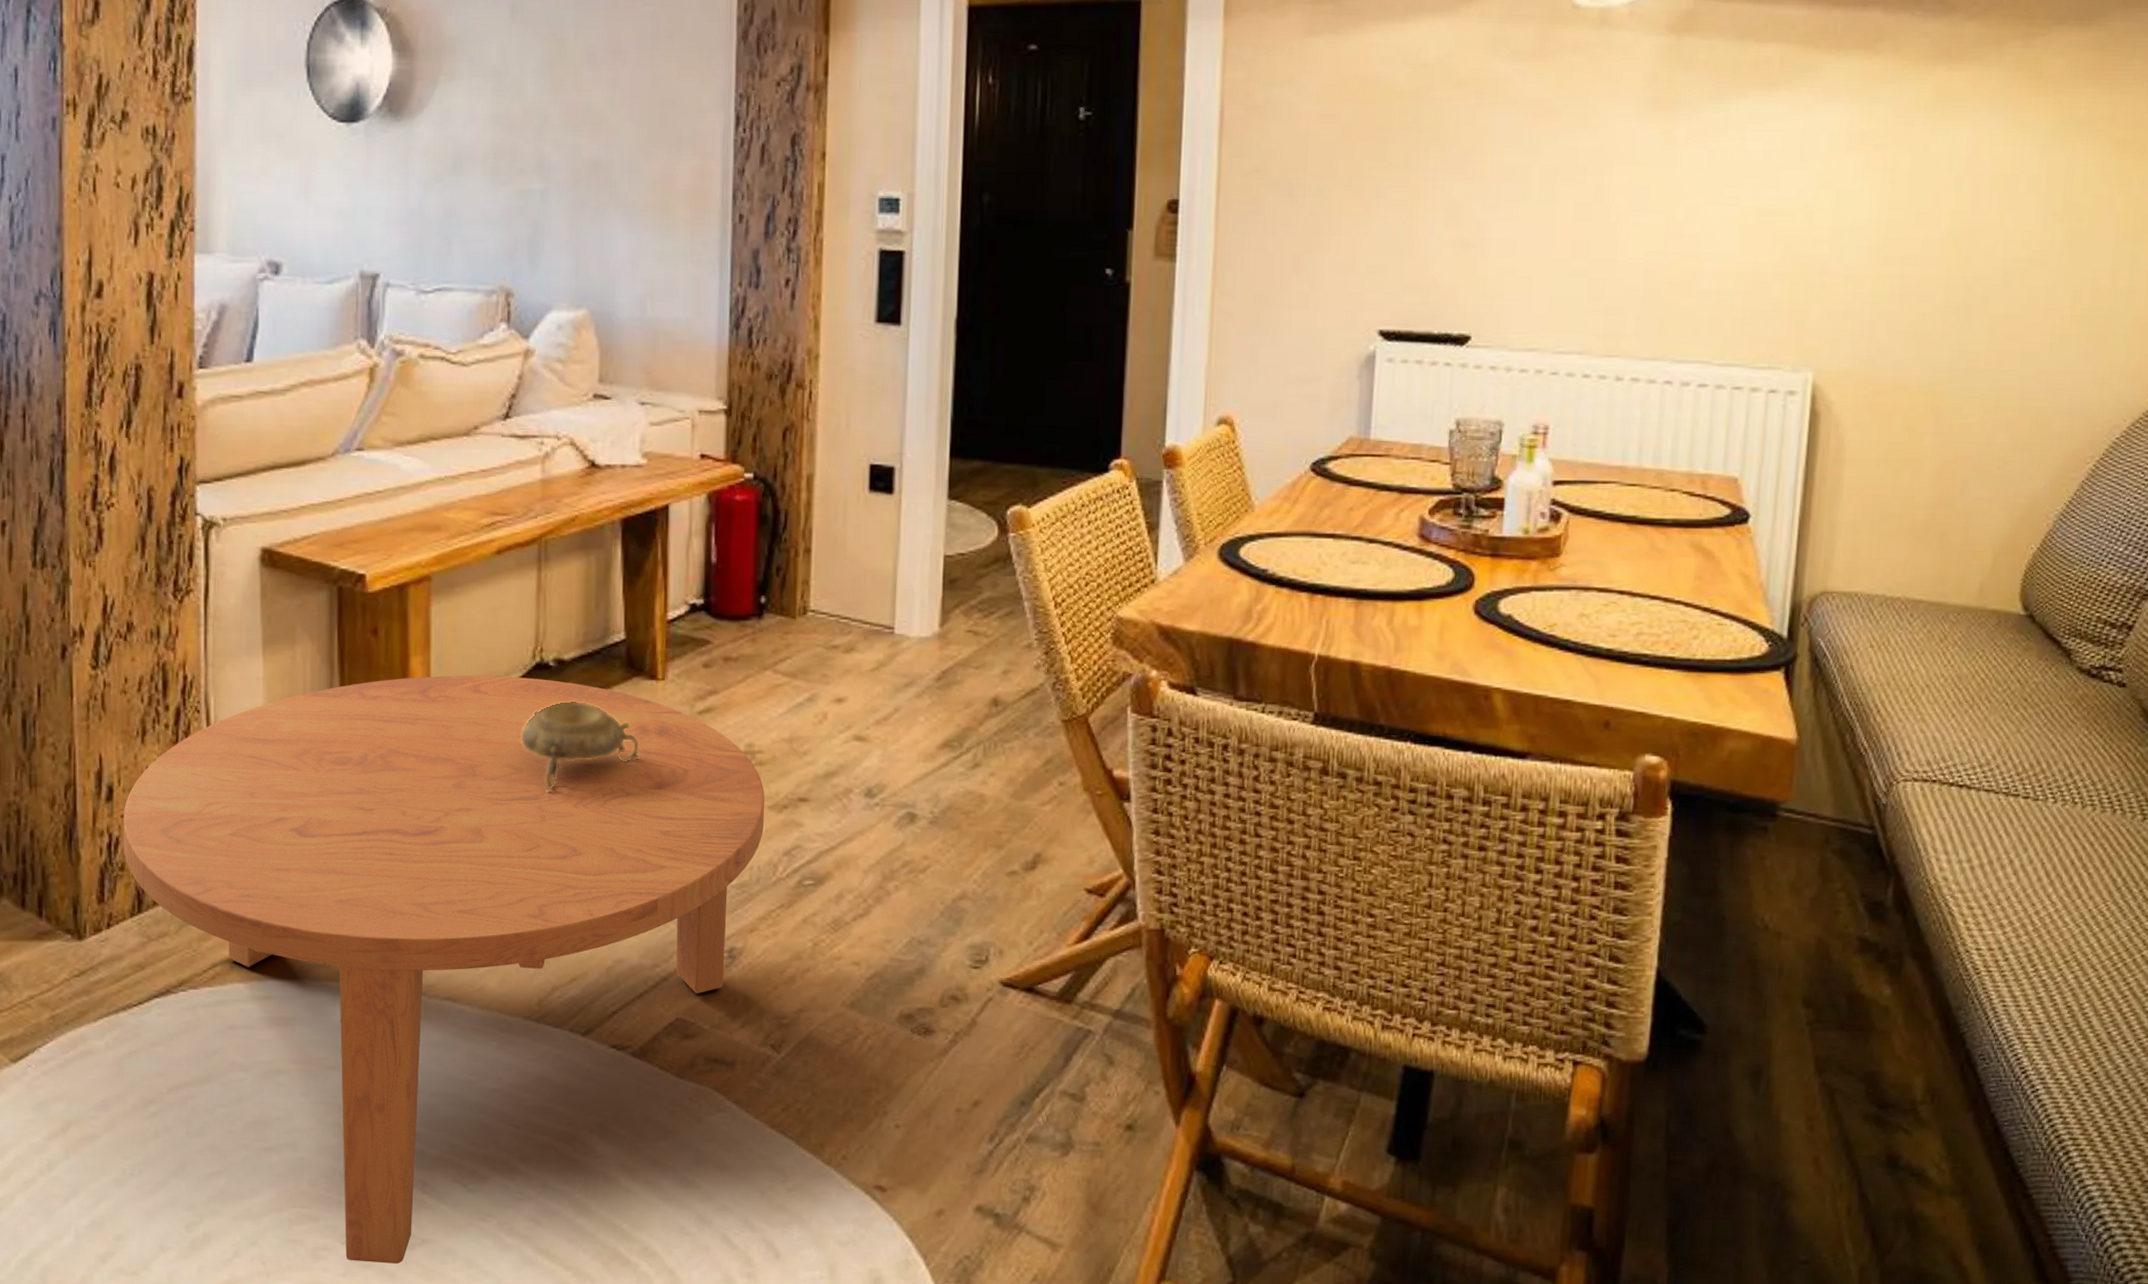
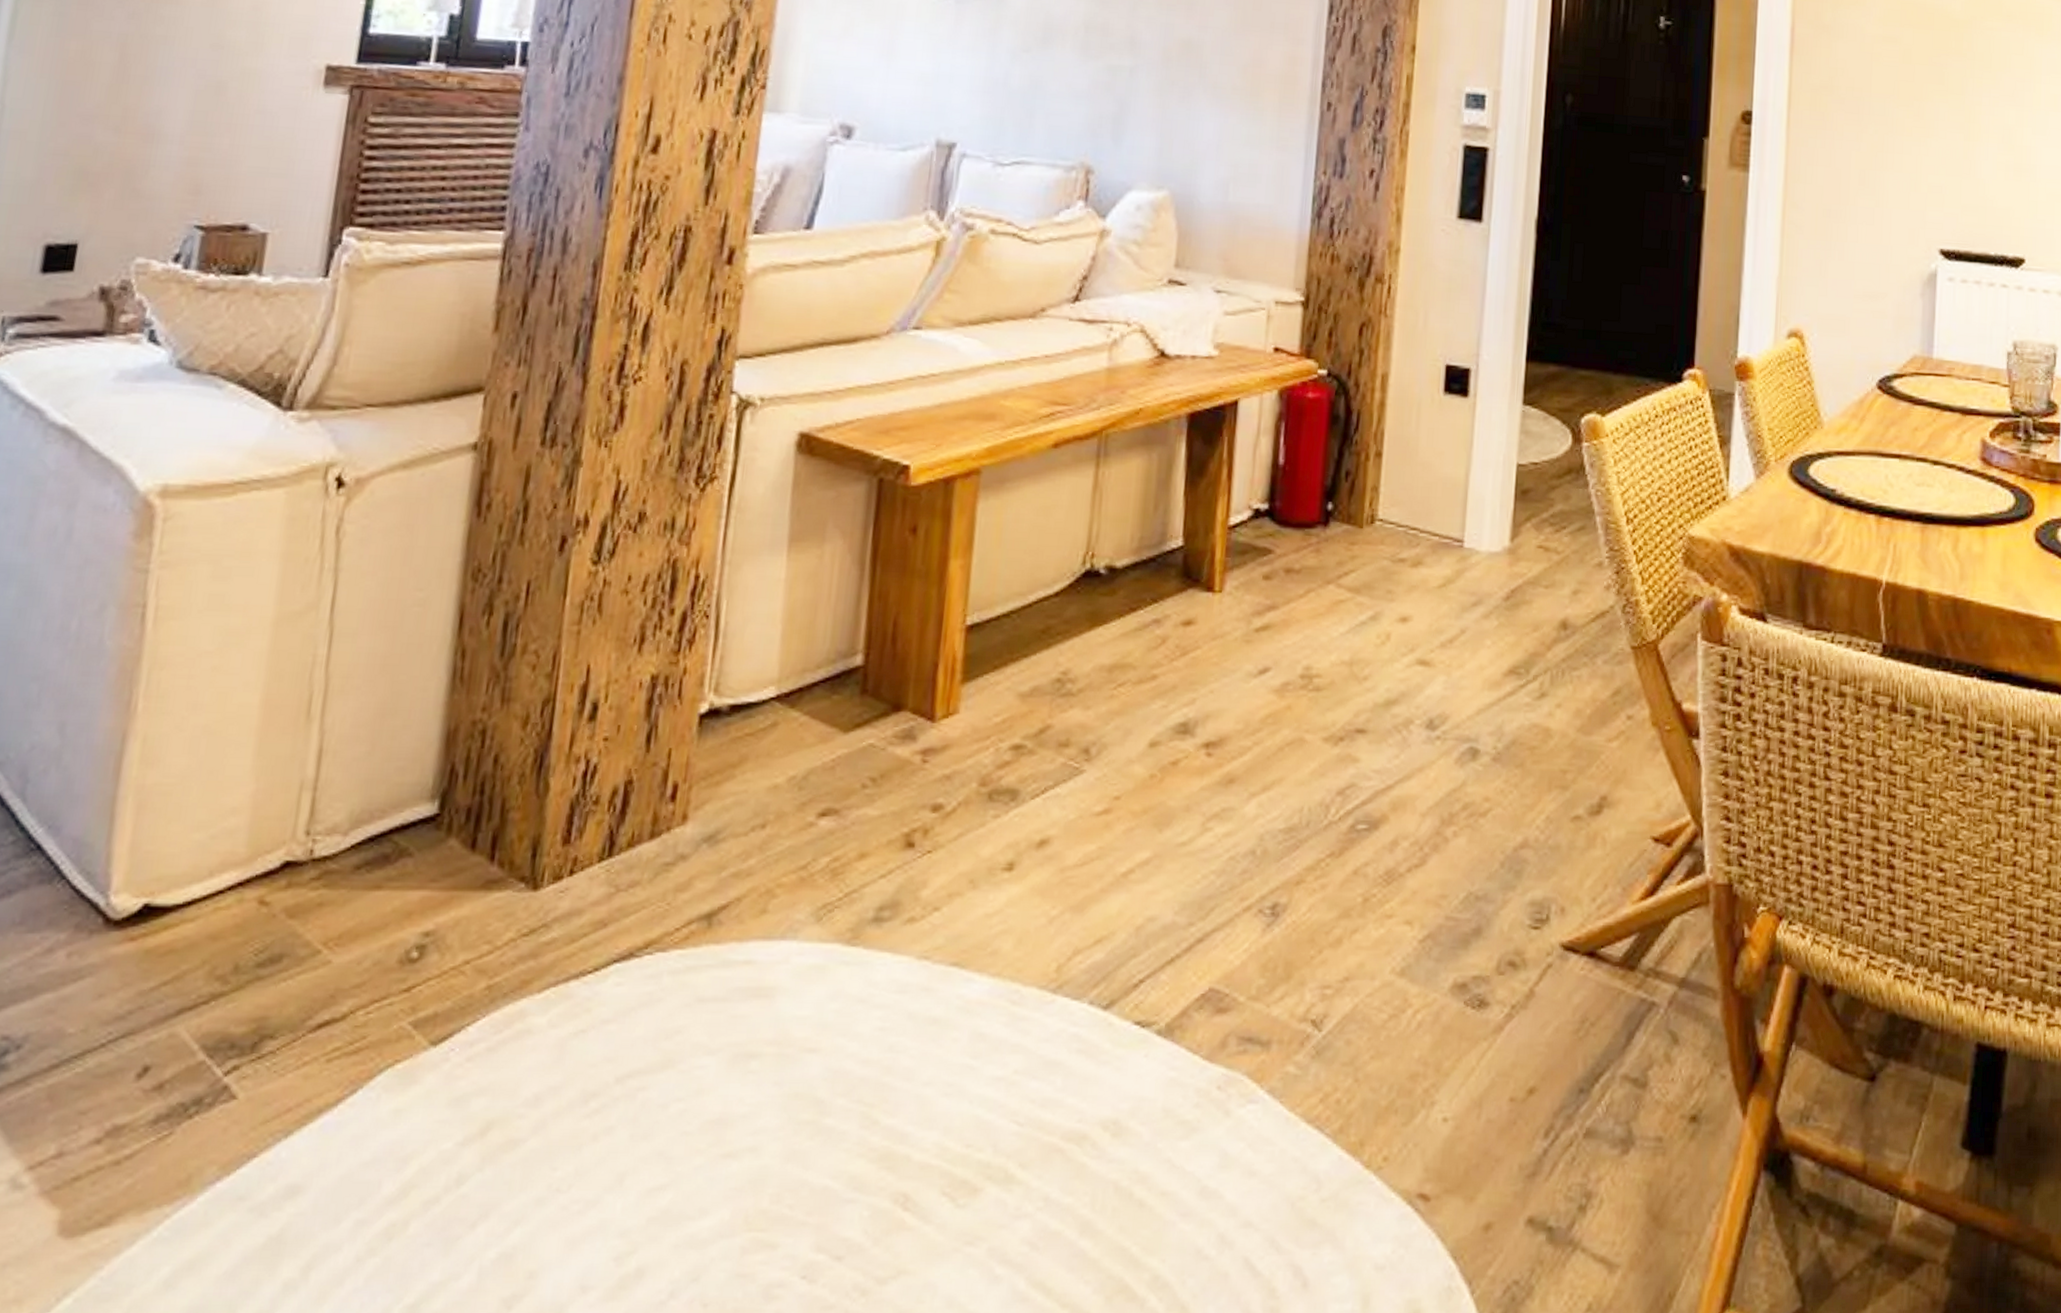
coffee table: present [123,675,765,1264] -> none [600,581,1320,1303]
decorative bowl: present [521,702,640,793] -> none [1063,614,1190,718]

